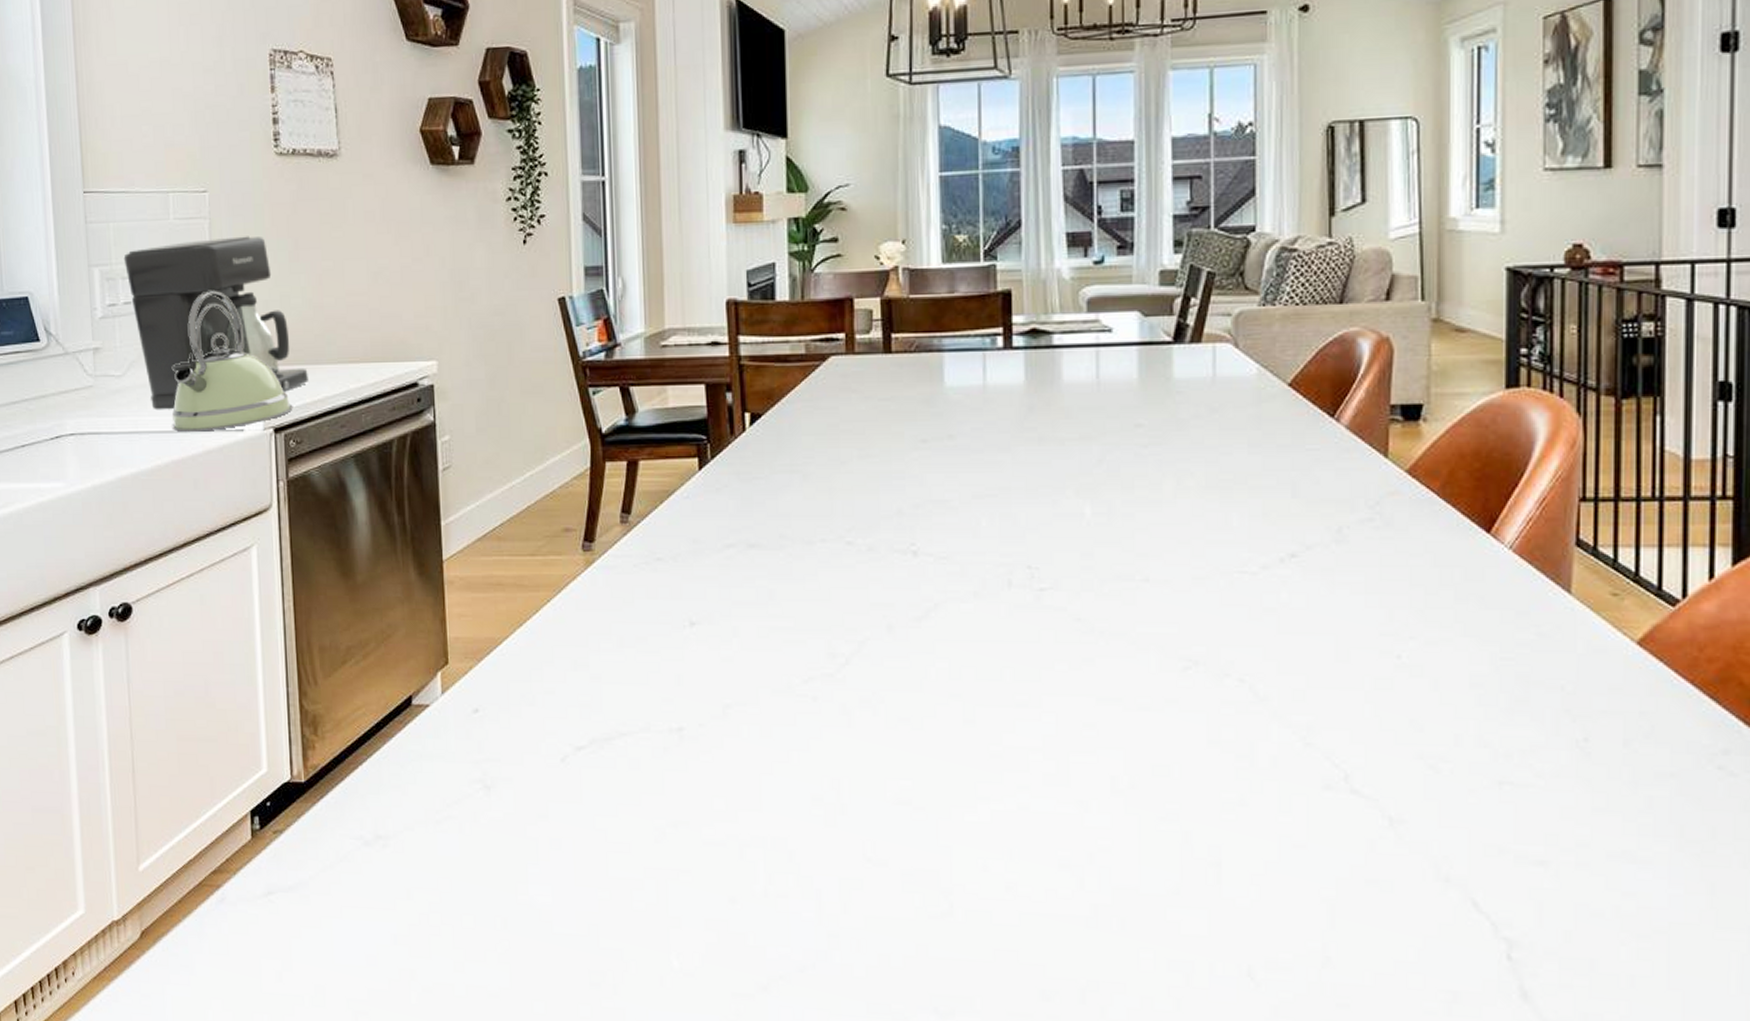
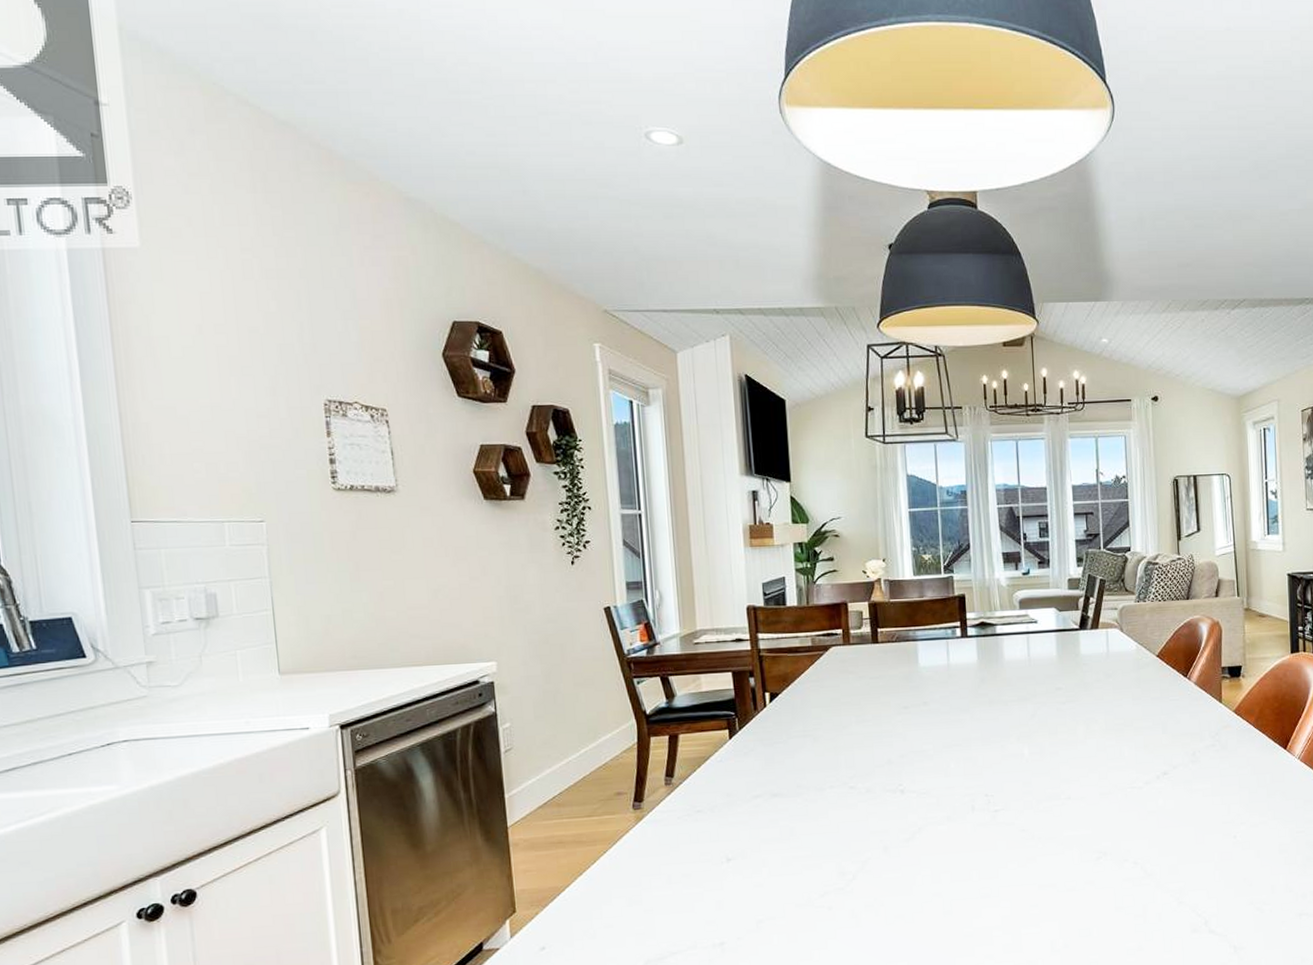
coffee maker: present [123,236,308,410] -> none [177,560,373,715]
kettle: present [171,291,292,432] -> none [233,608,358,733]

